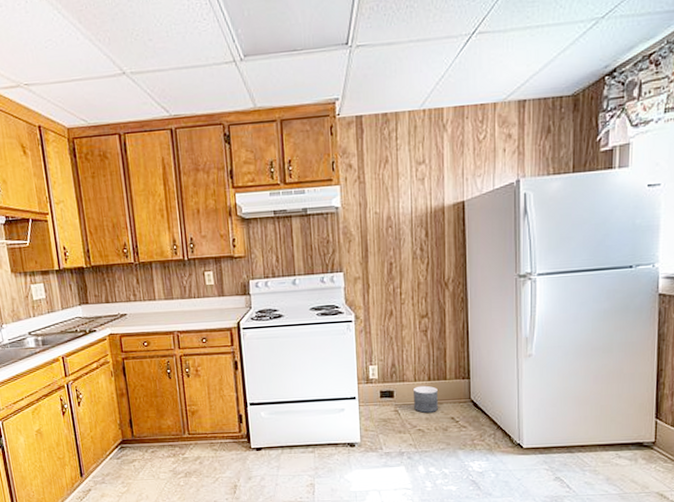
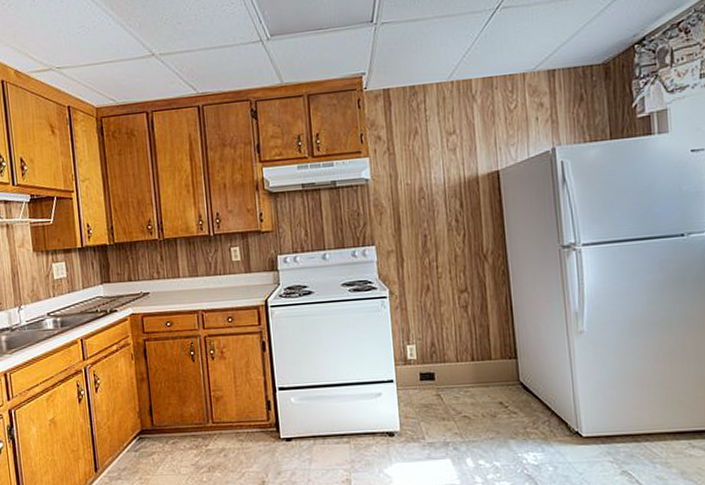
planter: present [414,385,438,413] -> none [456,366,484,397]

